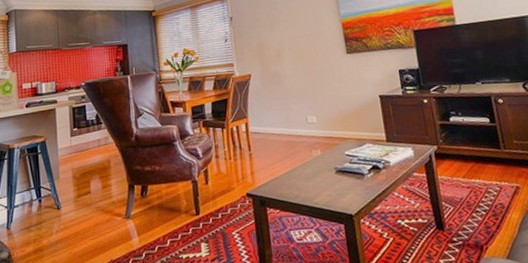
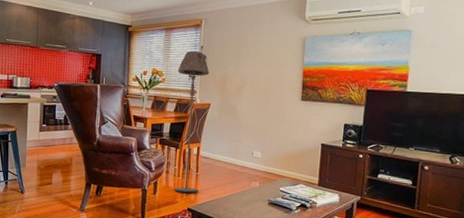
floor lamp: none [210,23,254,177] -> present [174,50,210,193]

